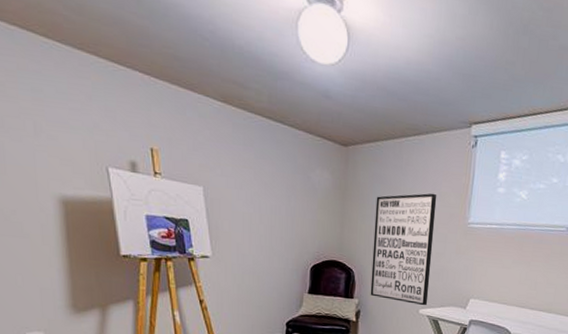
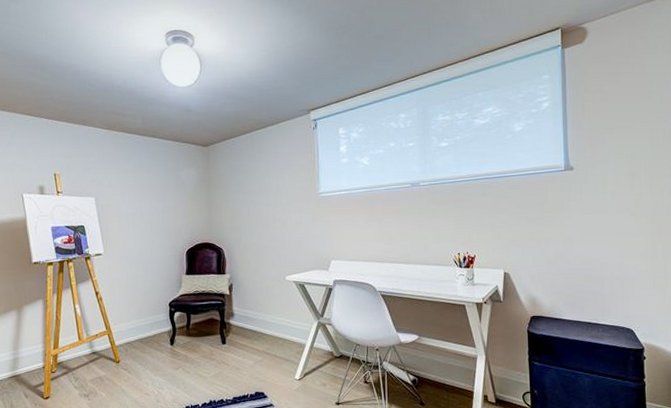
wall art: present [370,193,437,306] -> none [236,172,293,273]

